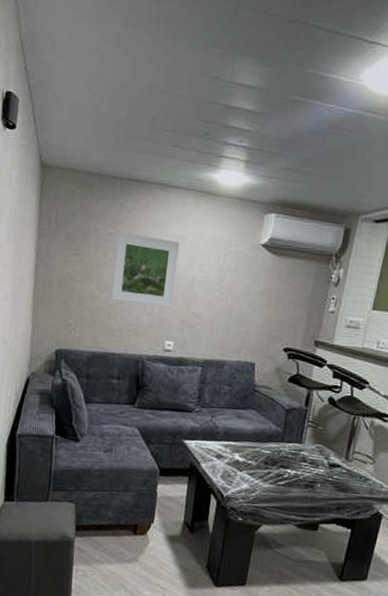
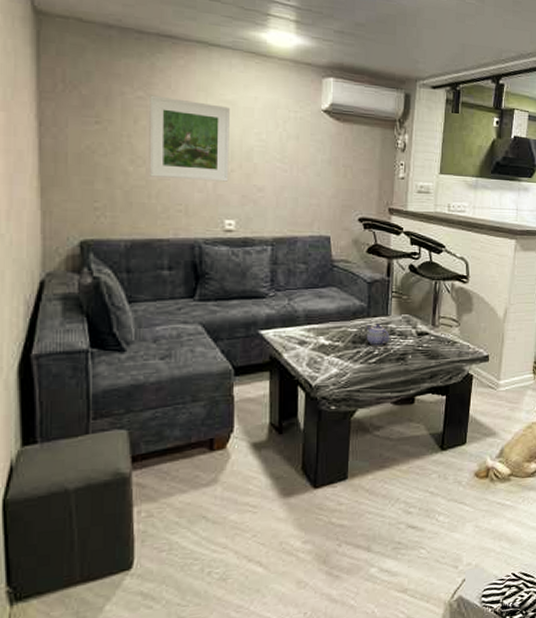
teapot: none [278,448,302,471] -> present [366,324,390,346]

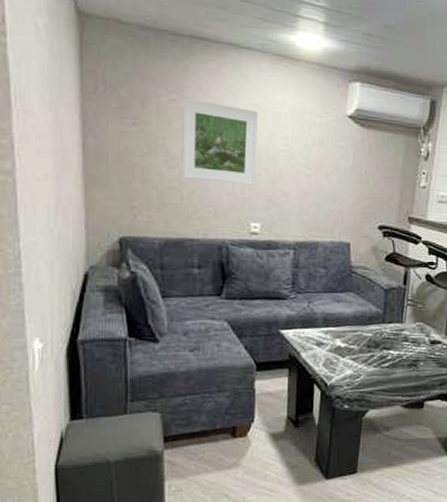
teapot: present [366,324,390,346] -> none [380,330,404,351]

